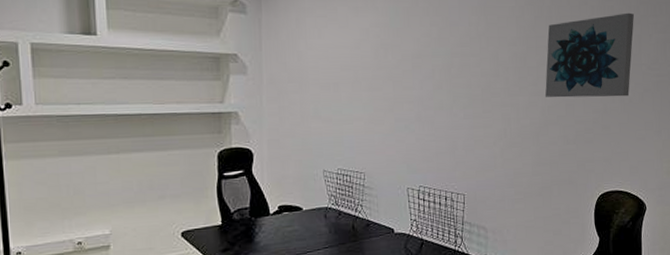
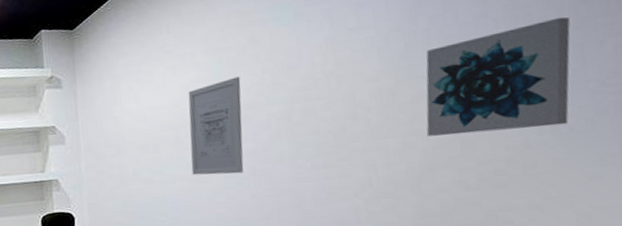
wall art: none [367,26,413,118] -> present [188,76,244,176]

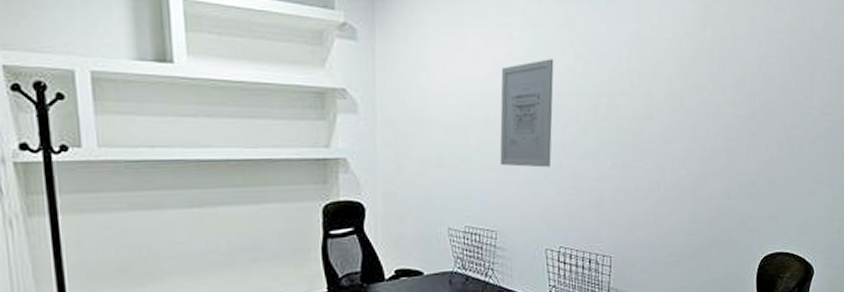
wall art: present [426,17,570,136] -> none [704,47,806,146]

